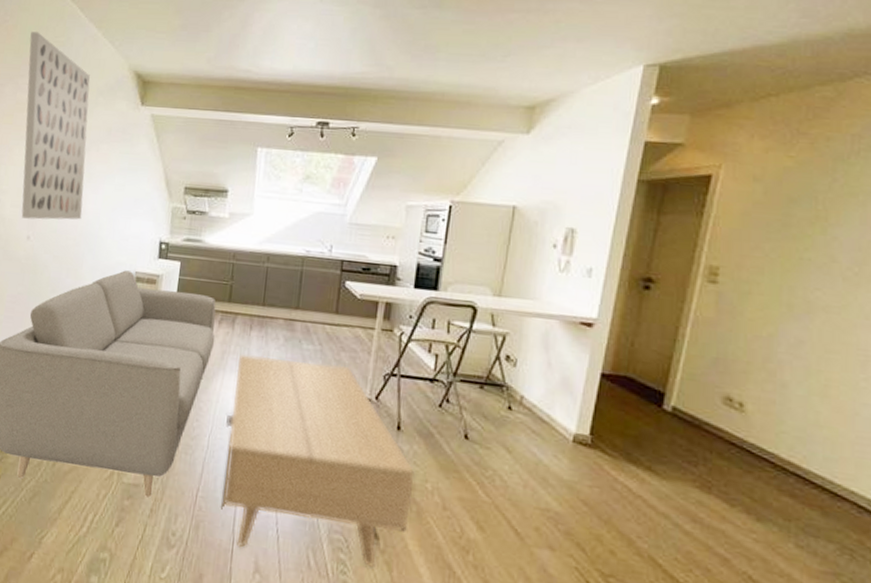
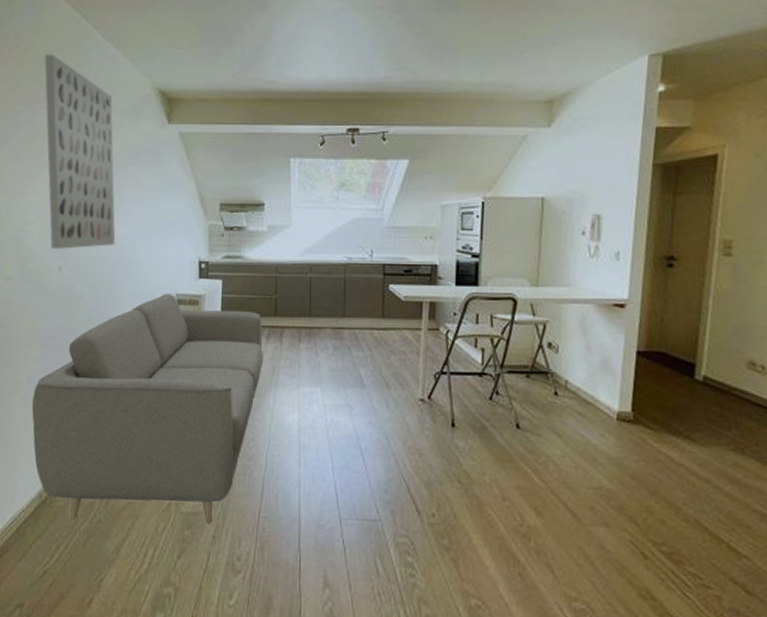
coffee table: present [222,354,415,568] -> none [282,367,472,567]

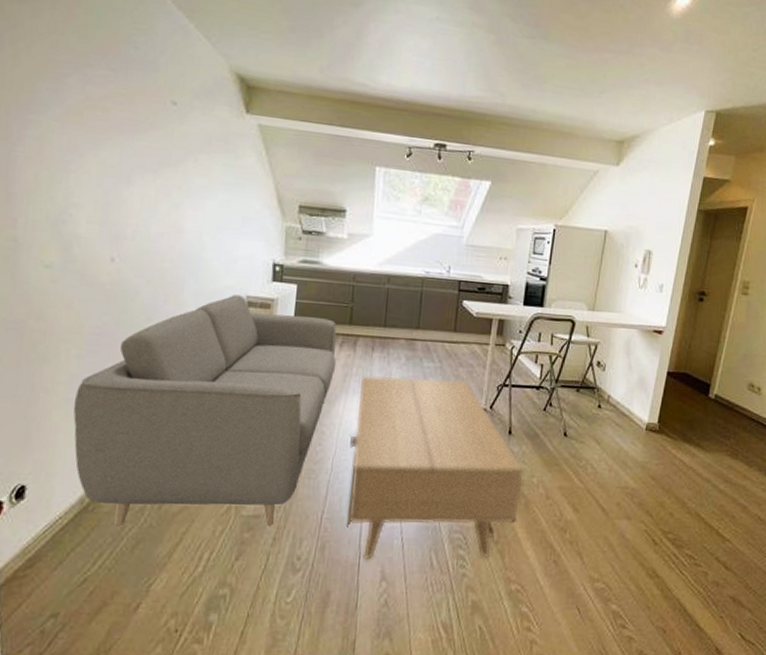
wall art: present [44,54,116,249] -> none [99,12,183,240]
coffee table: none [282,367,472,567] -> present [347,375,523,560]

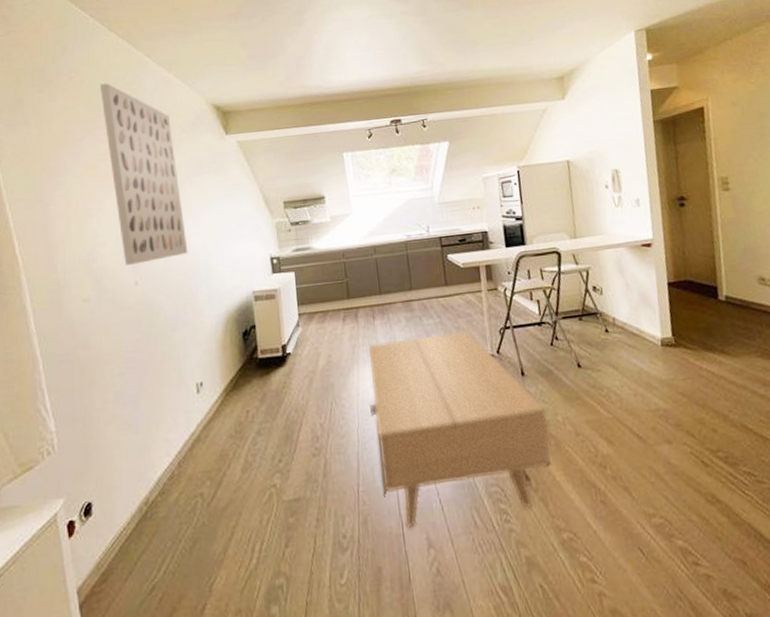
sofa: present [73,294,337,527] -> none [122,292,343,530]
wall art: none [99,12,183,240] -> present [100,83,188,265]

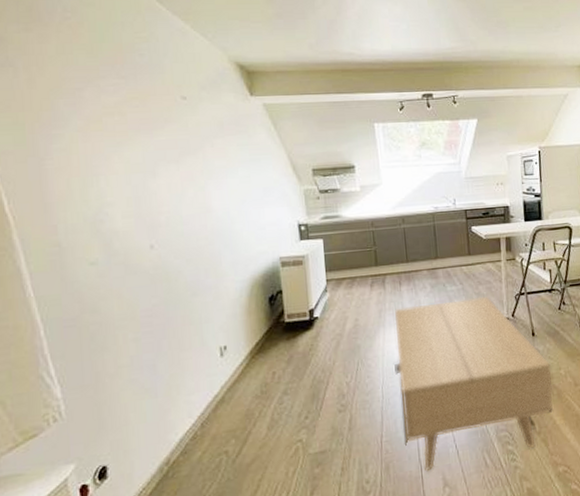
wall art: present [100,83,188,265] -> none [103,28,210,228]

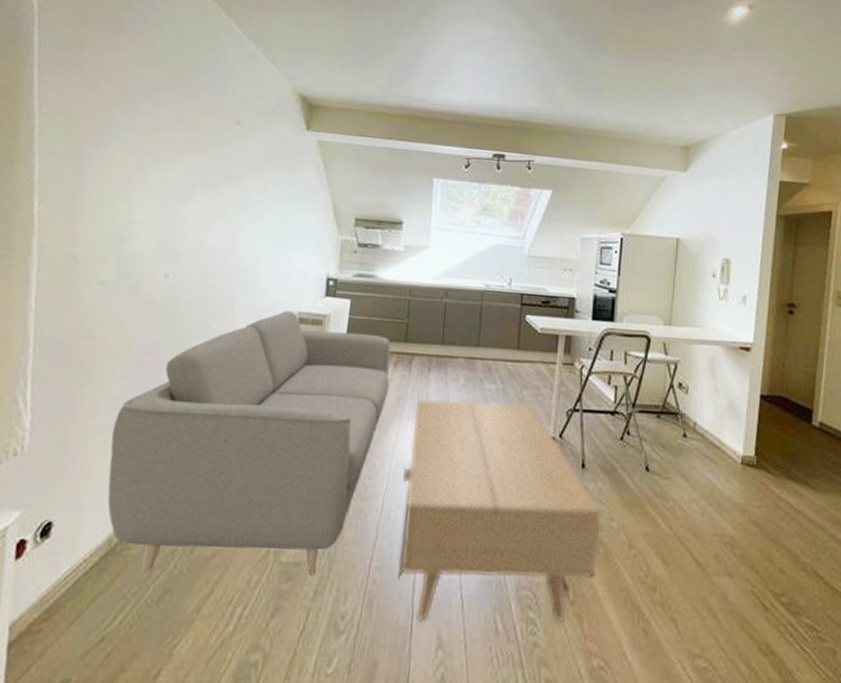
sofa: none [139,257,371,487] -> present [107,311,391,577]

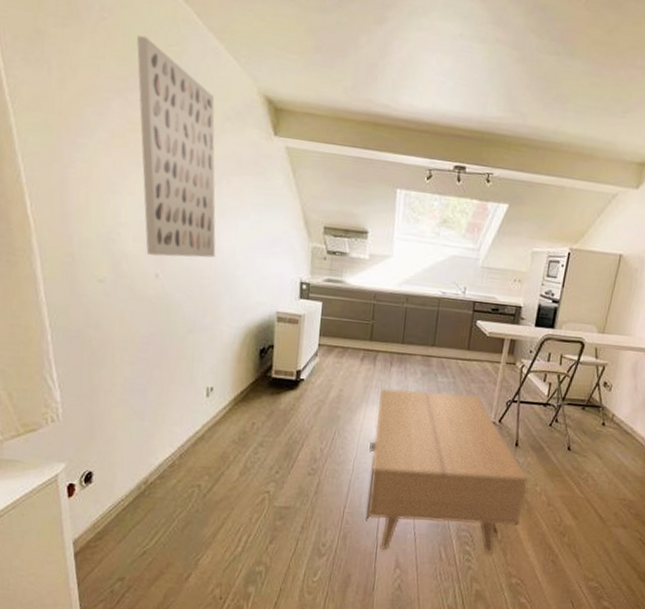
sofa: present [107,311,391,577] -> none [129,310,358,517]
wall art: none [157,44,248,255] -> present [137,35,216,258]

